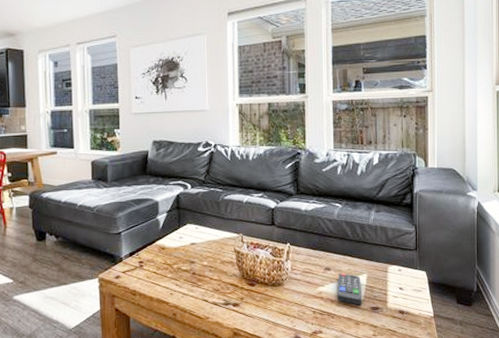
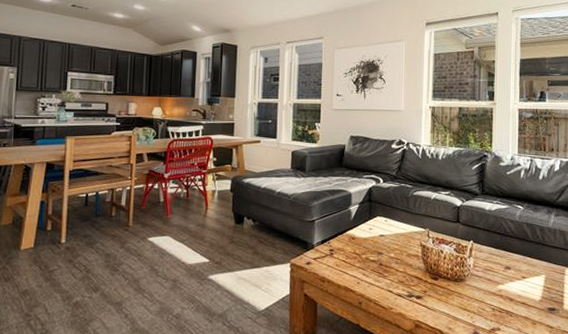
remote control: present [337,273,362,305] -> none [516,273,540,305]

